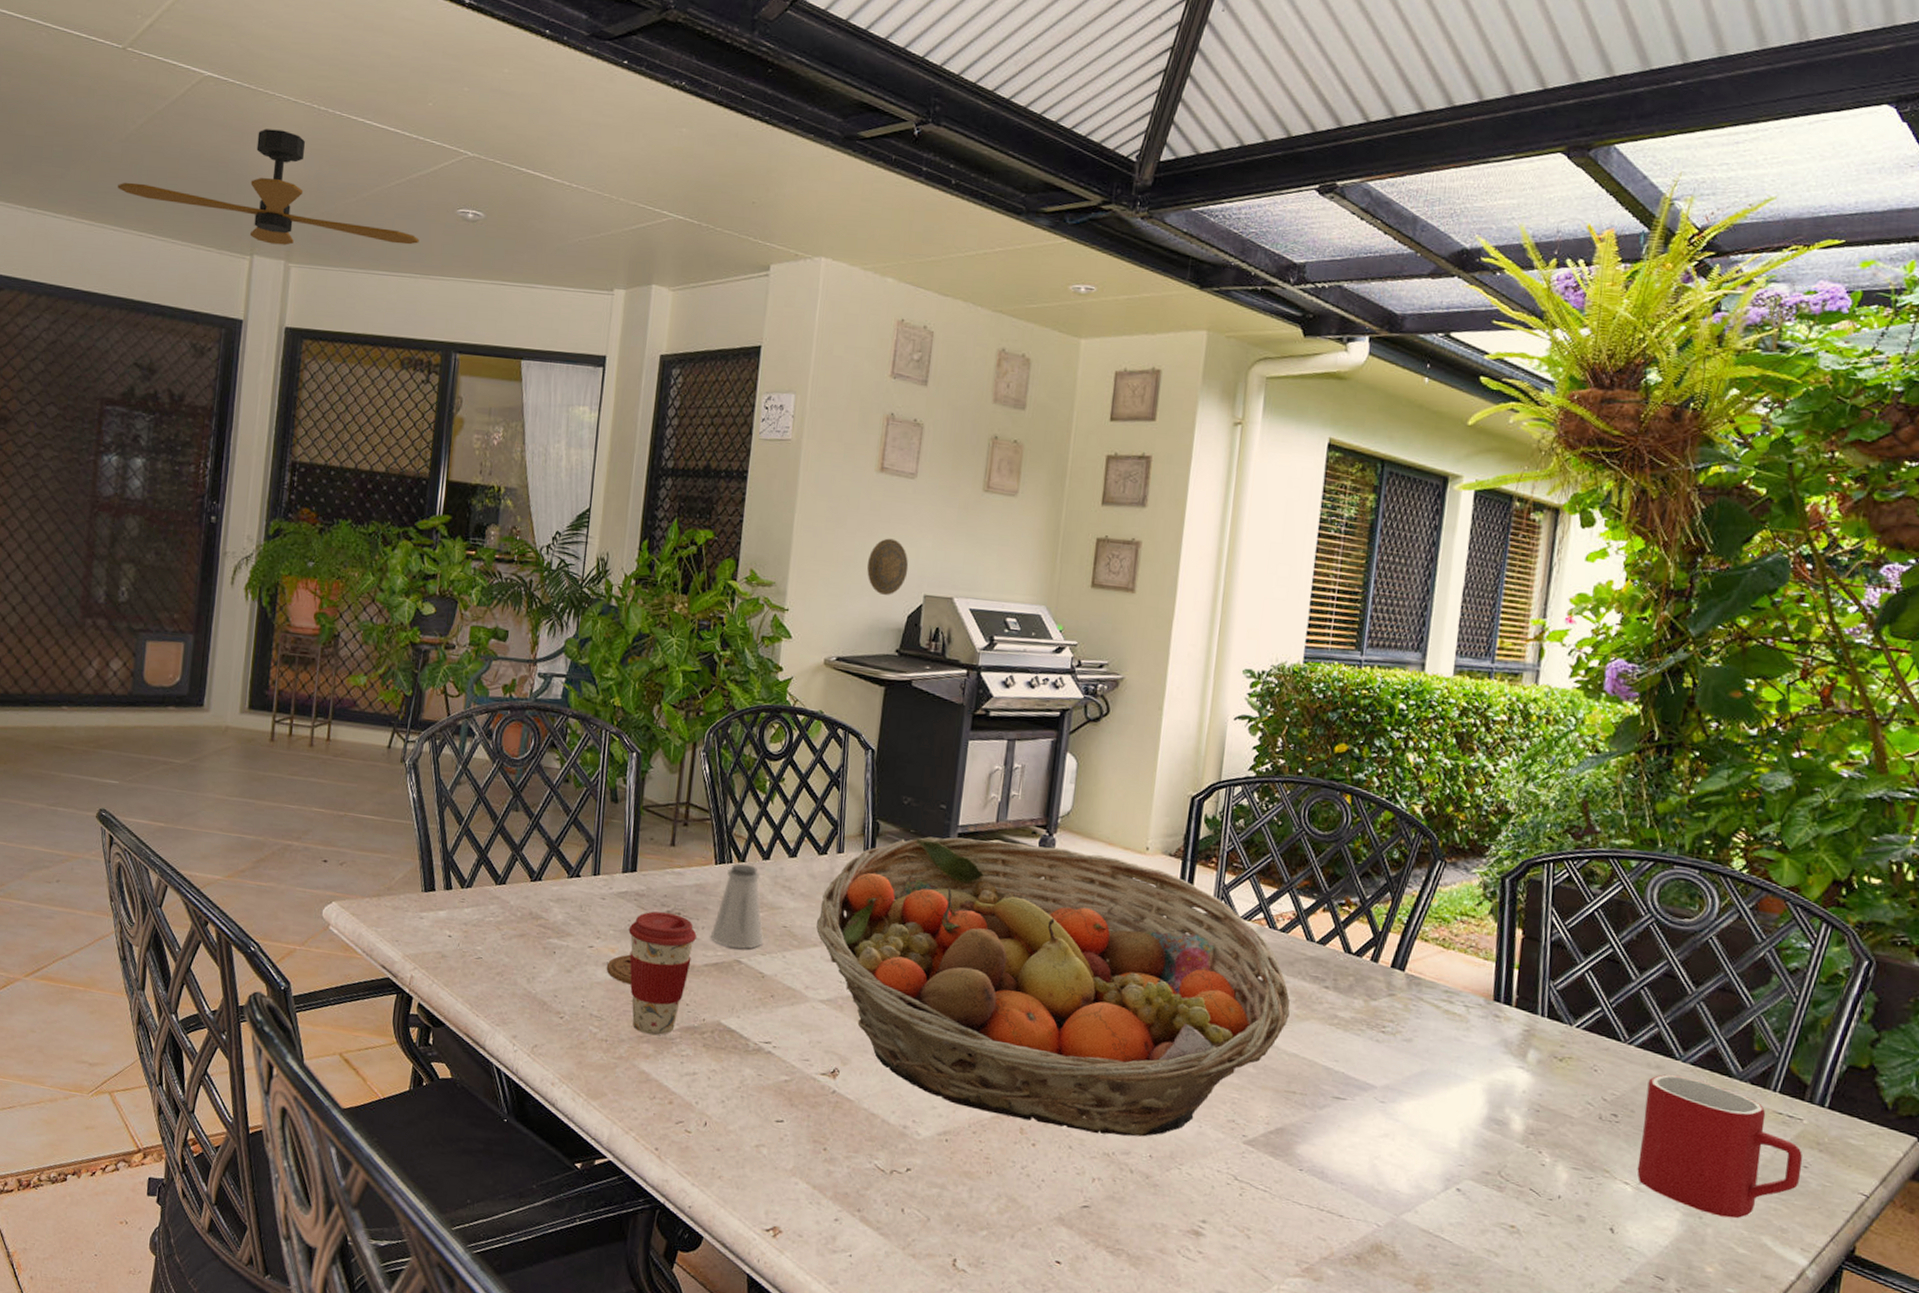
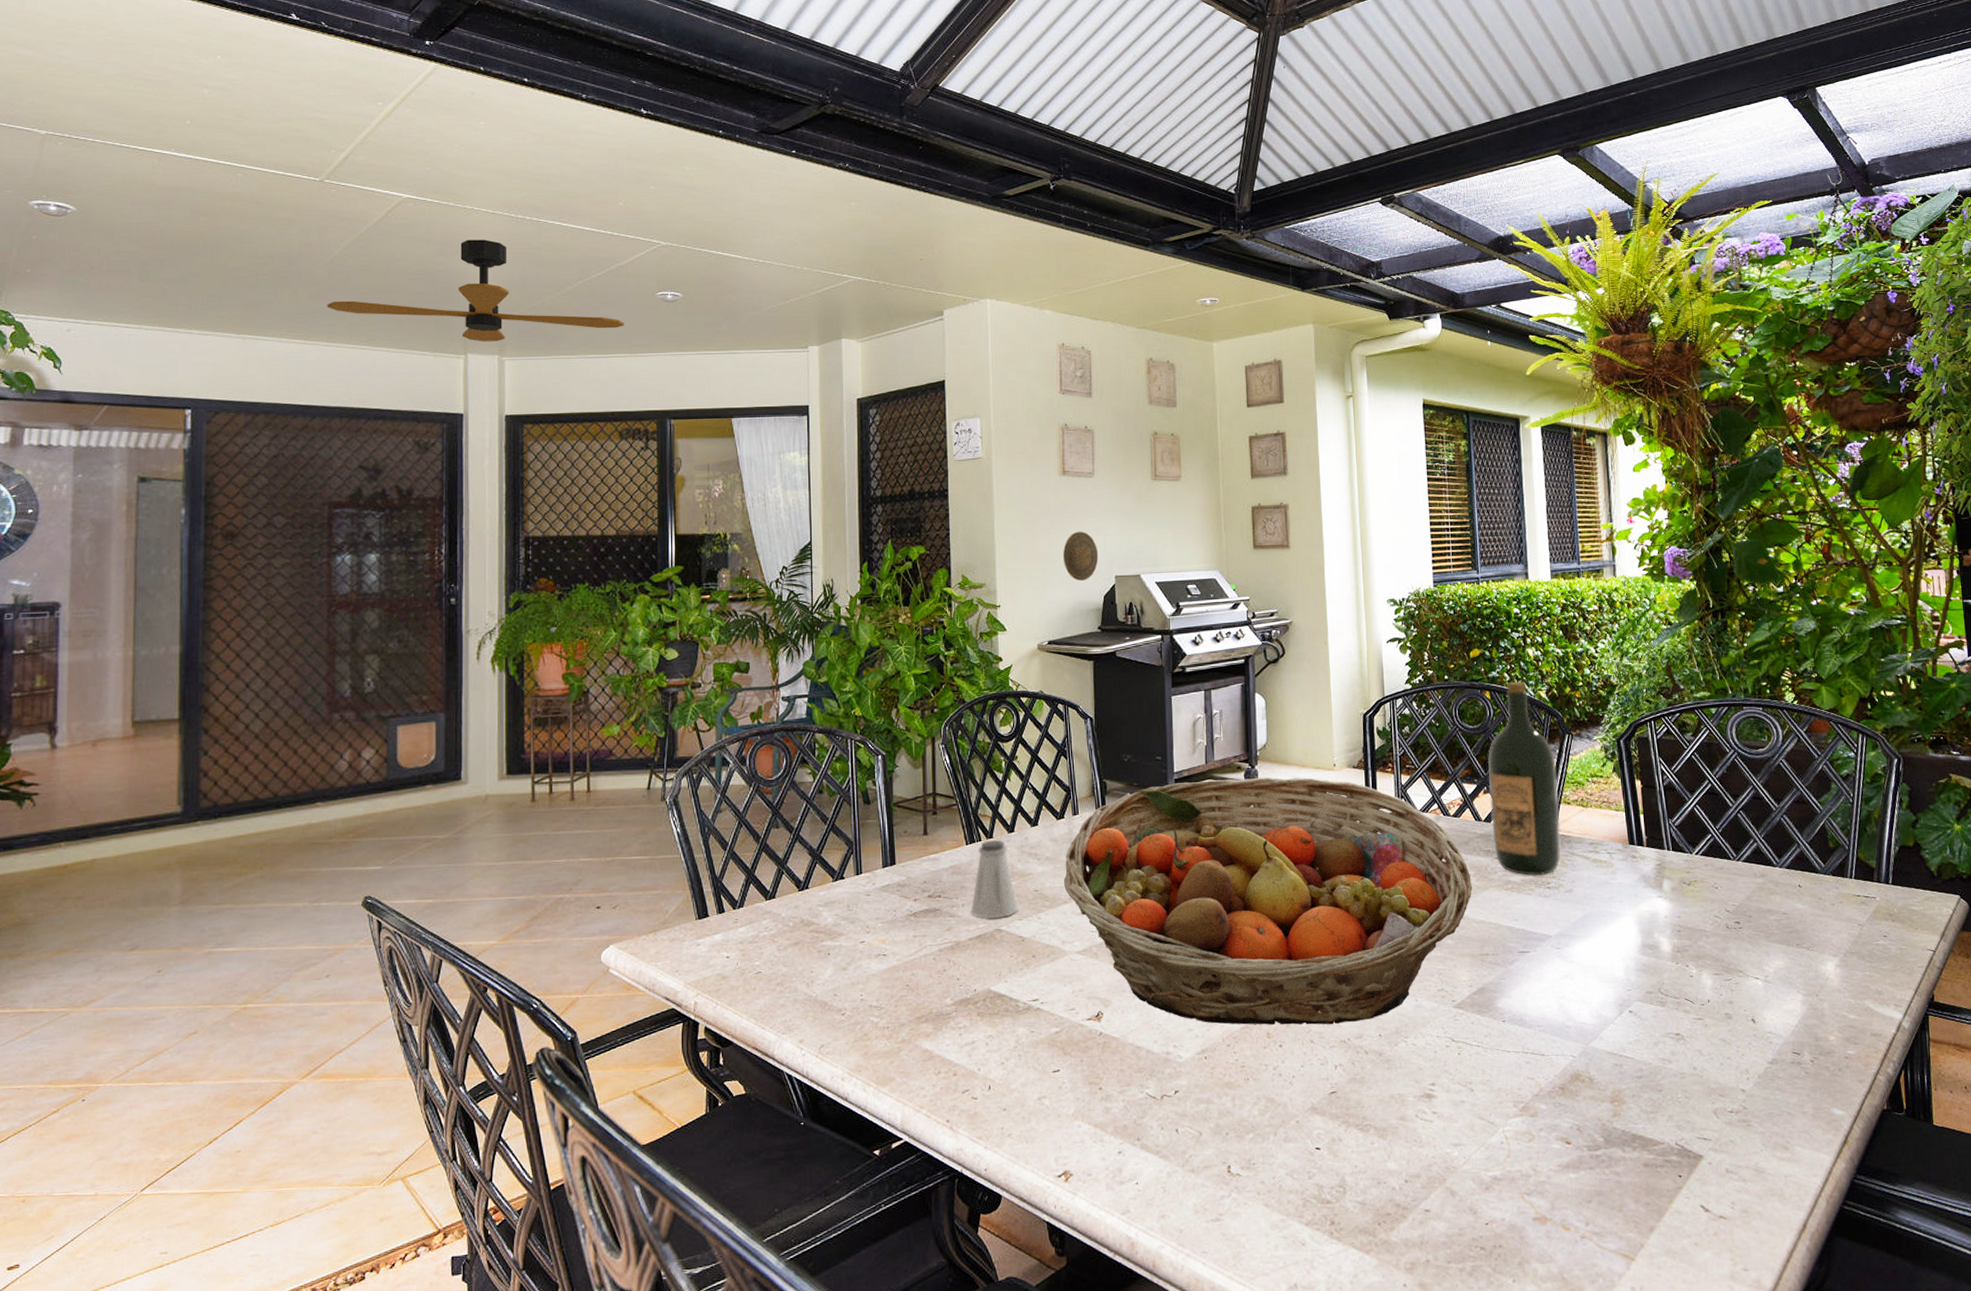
coaster: present [606,954,632,985] -> none [879,942,905,971]
coffee cup: present [628,911,697,1036] -> none [895,897,958,1014]
wine bottle: none [1323,787,1419,1017] -> present [1487,681,1561,876]
mug: present [1637,1074,1803,1219] -> none [1757,879,1884,991]

